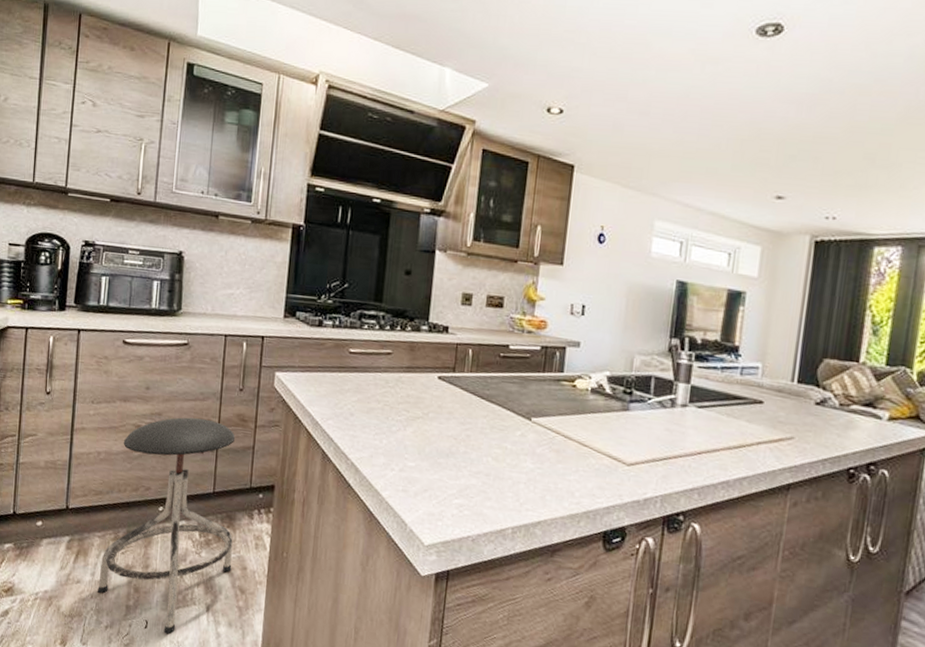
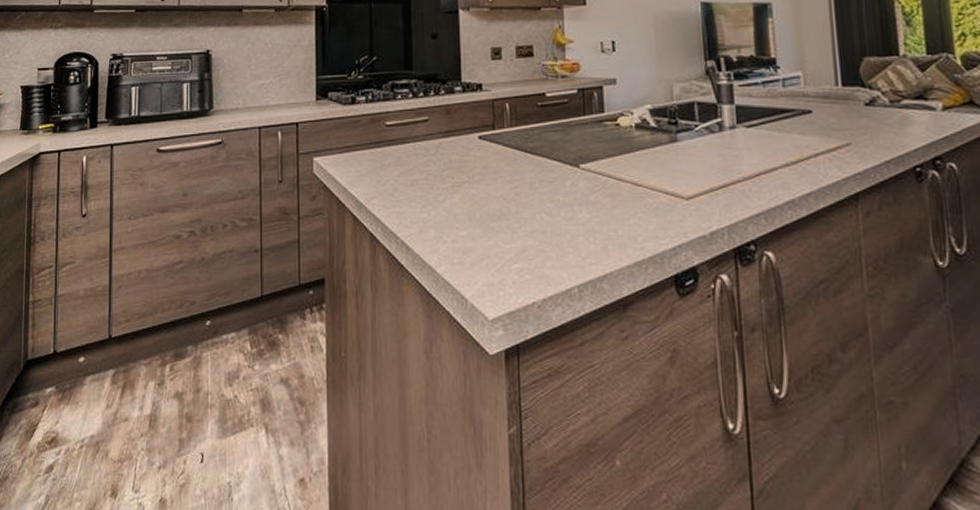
stool: present [98,417,236,635] -> none [147,218,288,466]

